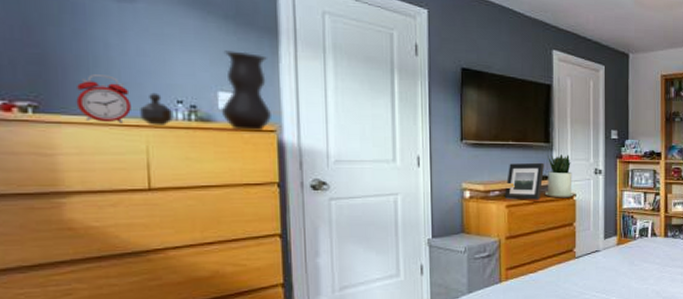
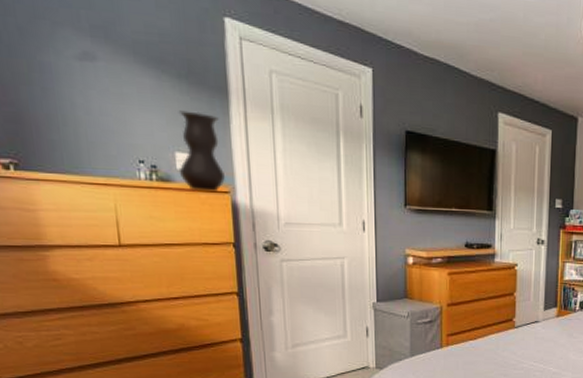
alarm clock: present [76,74,131,123] -> none [50,133,99,181]
perfume bottle: present [140,92,172,125] -> none [107,152,136,185]
picture frame: present [504,162,545,200] -> none [446,230,487,268]
planter: present [544,154,574,198] -> none [486,223,515,268]

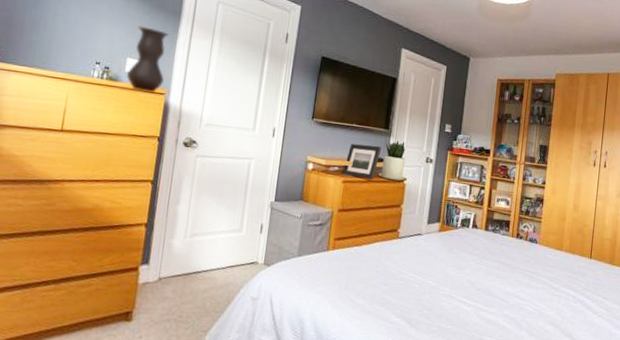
picture frame: none [446,230,487,268] -> present [342,143,382,180]
planter: none [486,223,515,268] -> present [378,140,406,182]

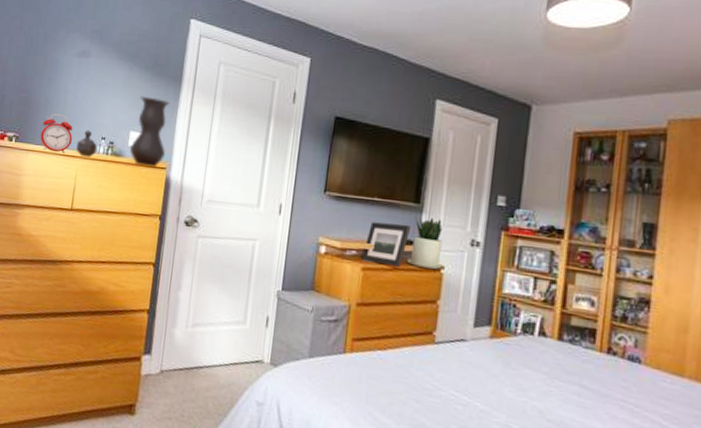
alarm clock: none [24,36,64,76] -> present [40,114,73,153]
perfume bottle: none [67,54,91,81] -> present [76,130,97,157]

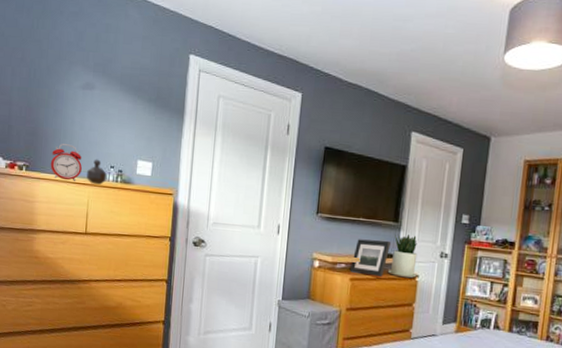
vase: present [129,96,170,168] -> none [138,127,174,194]

